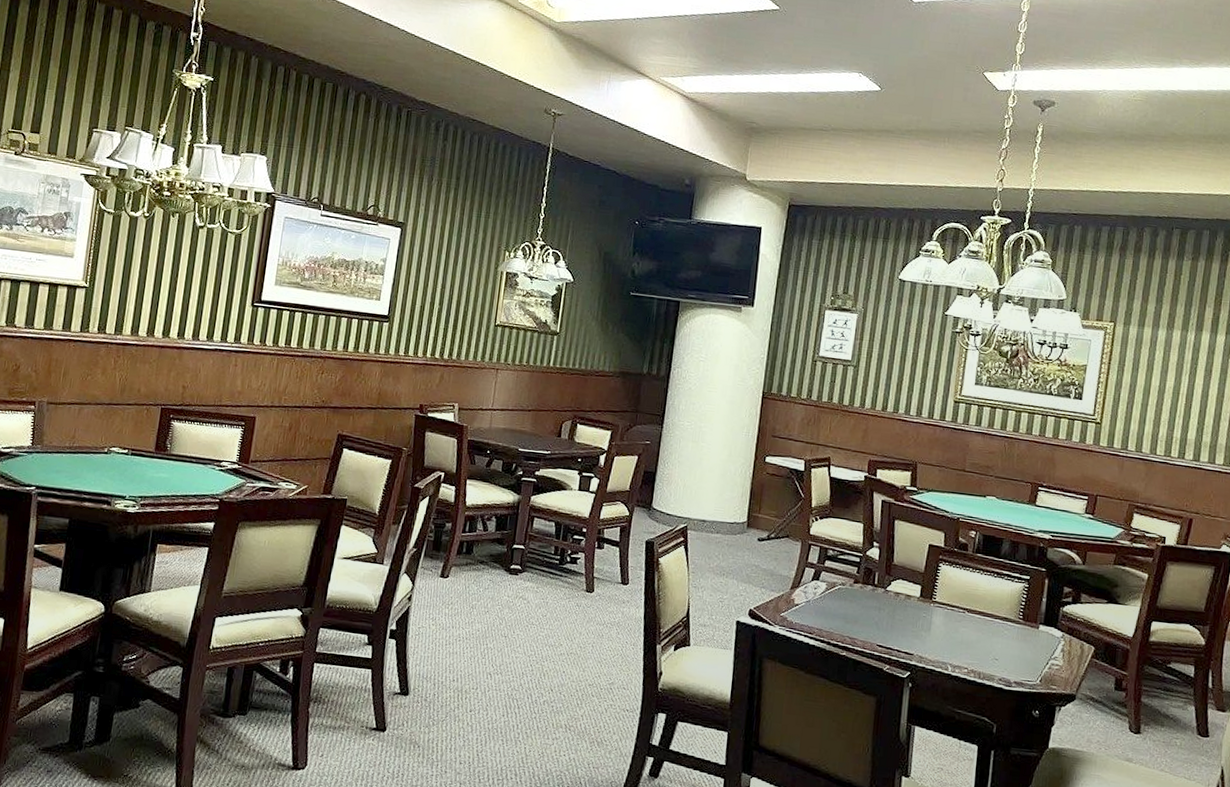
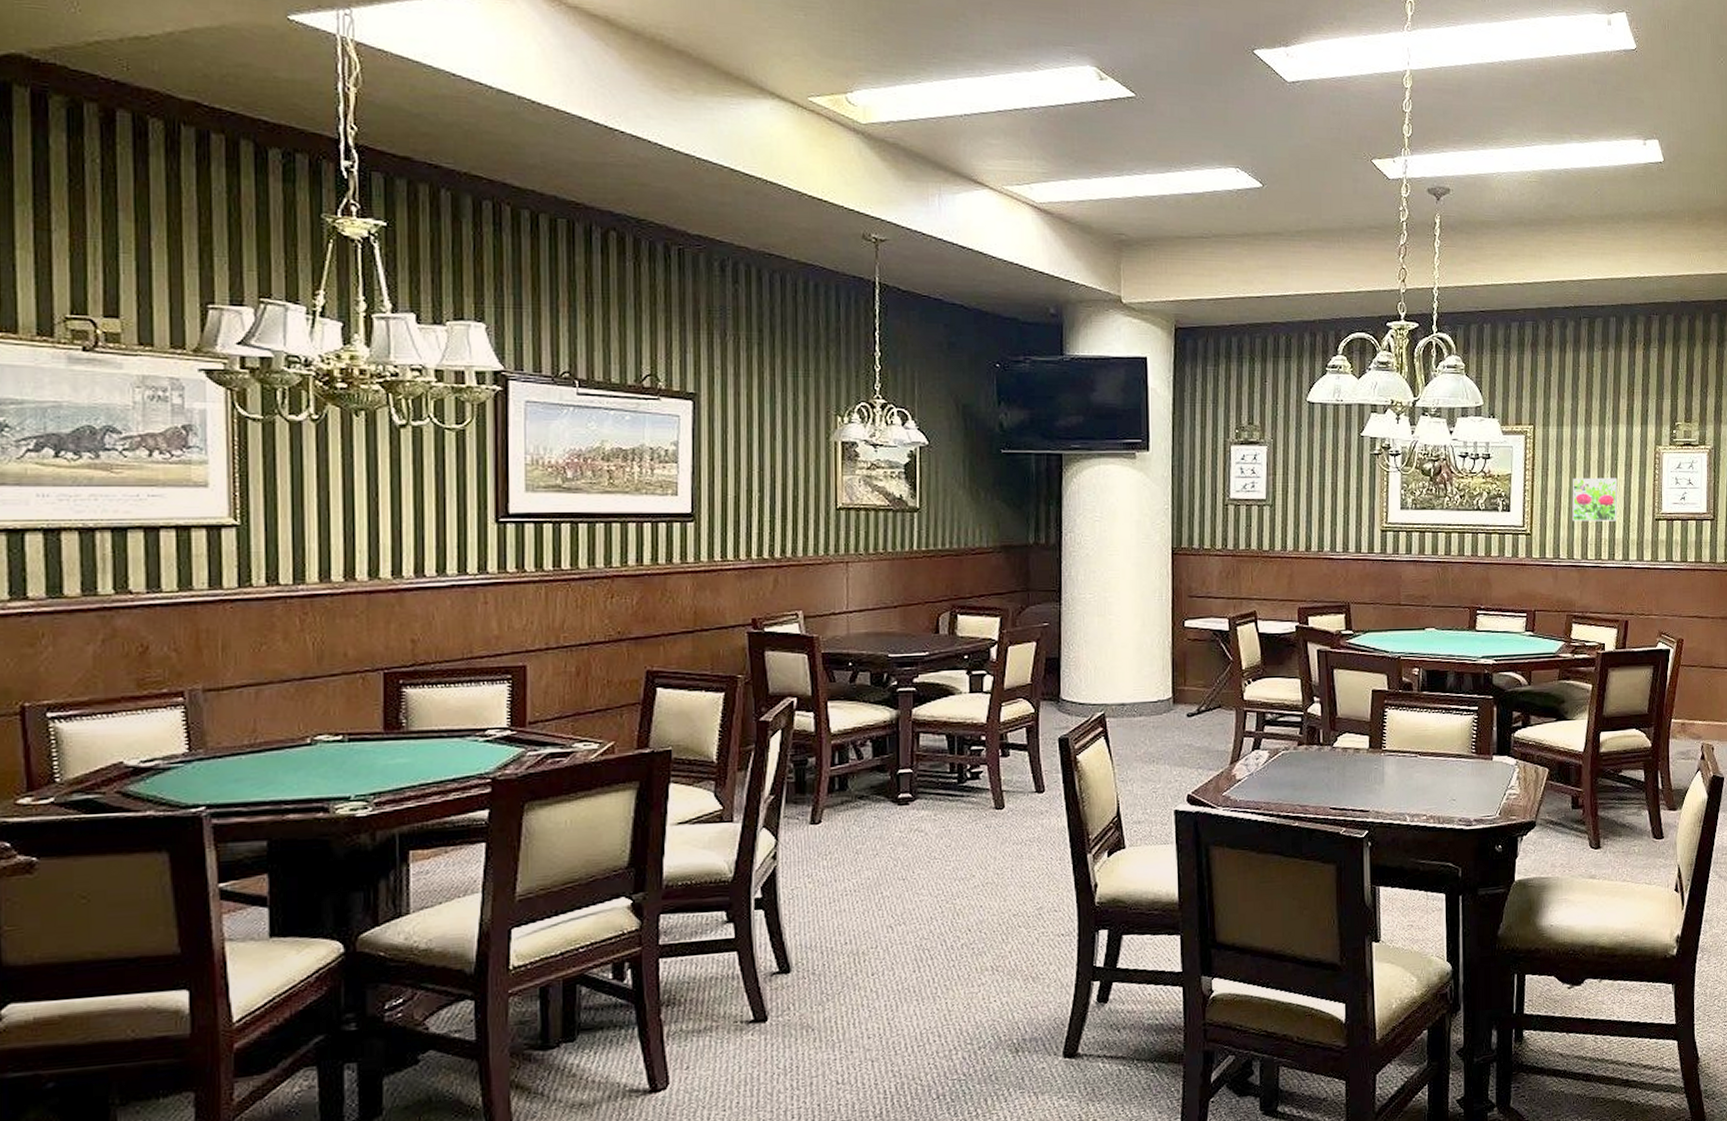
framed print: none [1144,376,1196,422] -> present [1572,477,1618,522]

